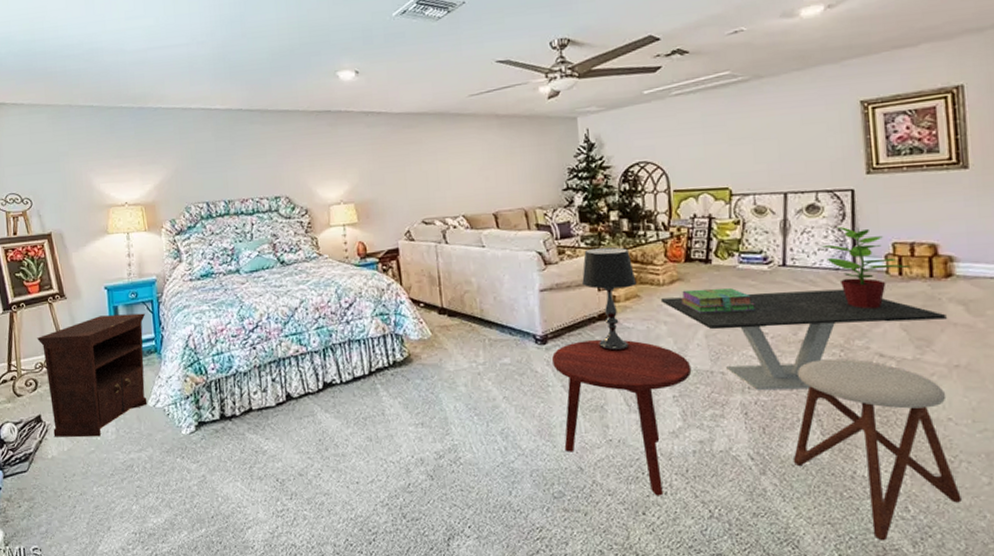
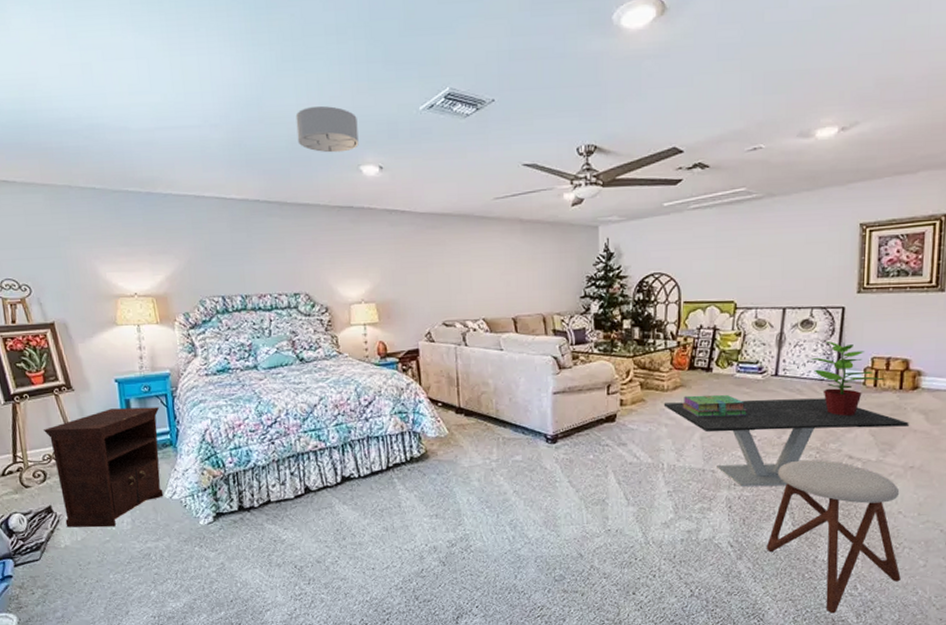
ceiling light: none [275,18,335,62] -> present [295,106,359,153]
side table: present [551,339,692,496] -> none [560,439,686,579]
table lamp: present [582,247,637,352] -> none [593,353,643,451]

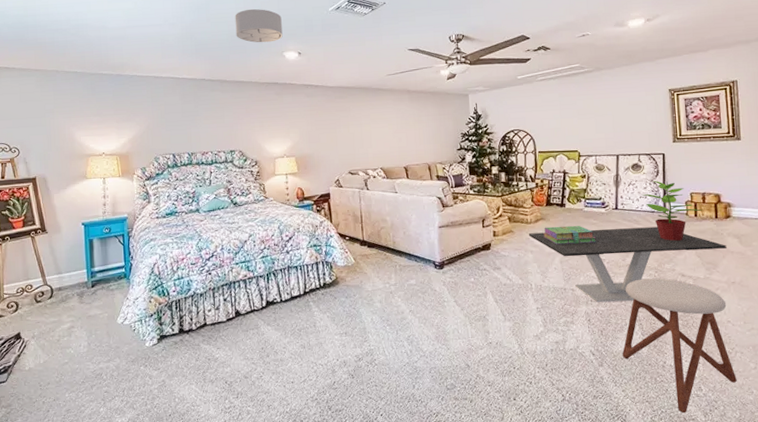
nightstand: present [42,407,164,527] -> none [18,245,118,352]

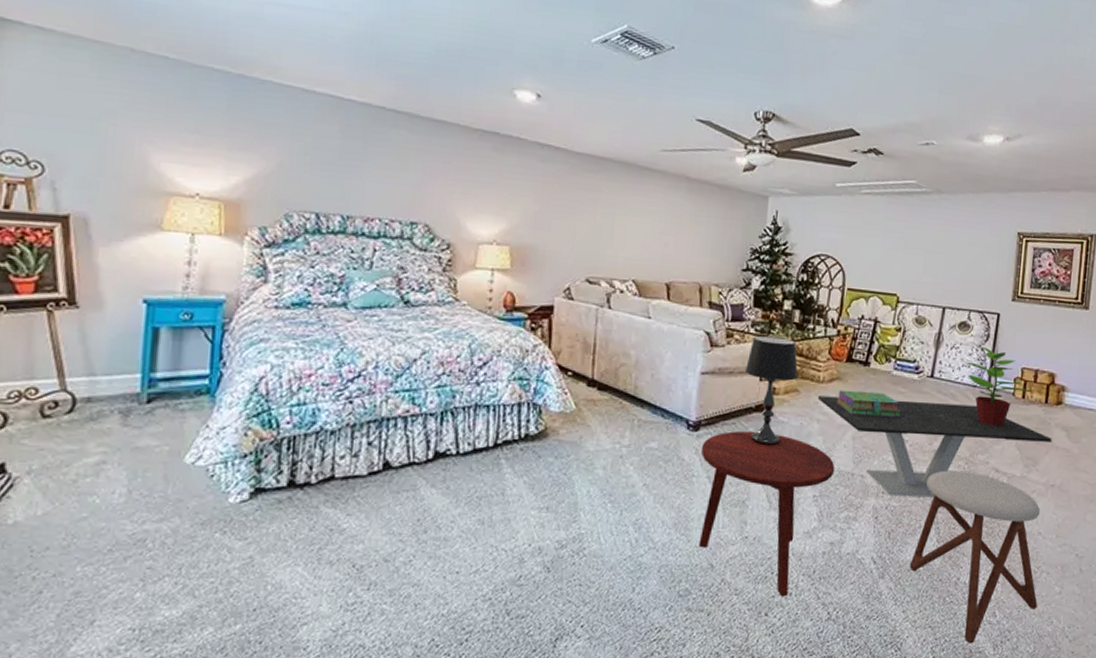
ceiling light: present [235,9,283,43] -> none [444,15,519,72]
side table: none [447,264,551,385] -> present [698,430,835,597]
table lamp: none [471,194,511,275] -> present [745,335,798,446]

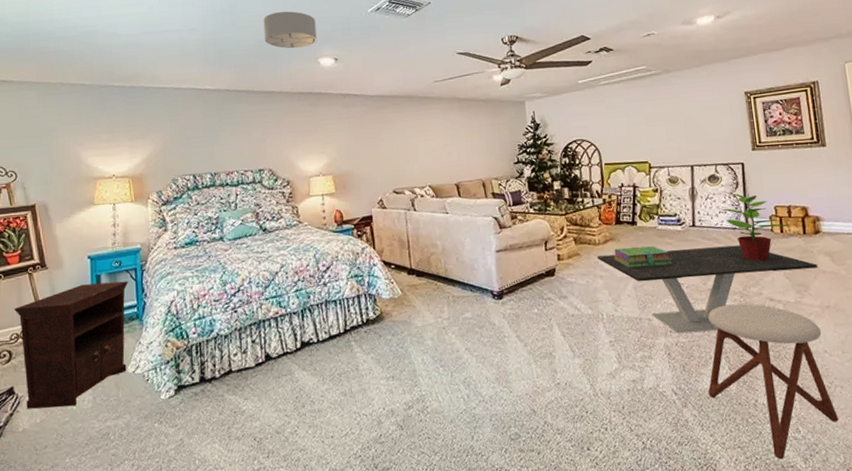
nightstand: none [17,337,202,499] -> present [13,281,129,409]
ceiling light: none [444,15,519,72] -> present [263,11,317,49]
side table: present [698,430,835,597] -> none [507,293,624,432]
table lamp: present [745,335,798,446] -> none [531,212,577,304]

